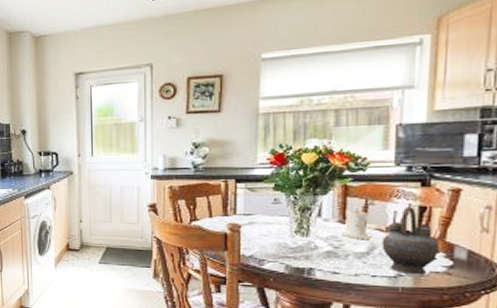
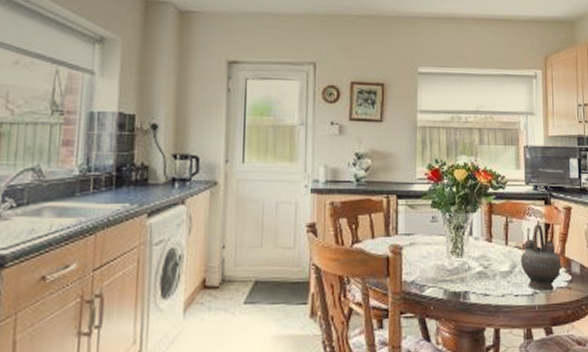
candle: present [341,208,373,239] -> none [489,226,514,258]

